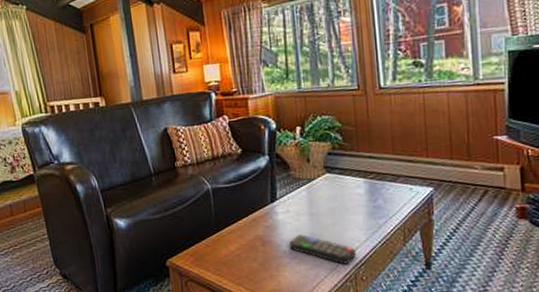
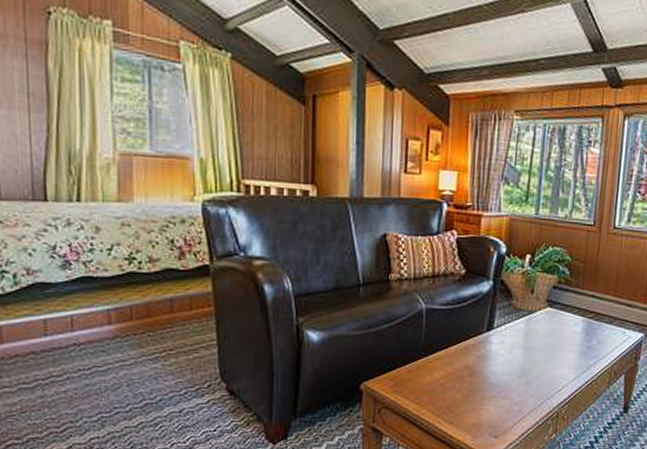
remote control: present [288,234,356,265] -> none [497,368,563,402]

